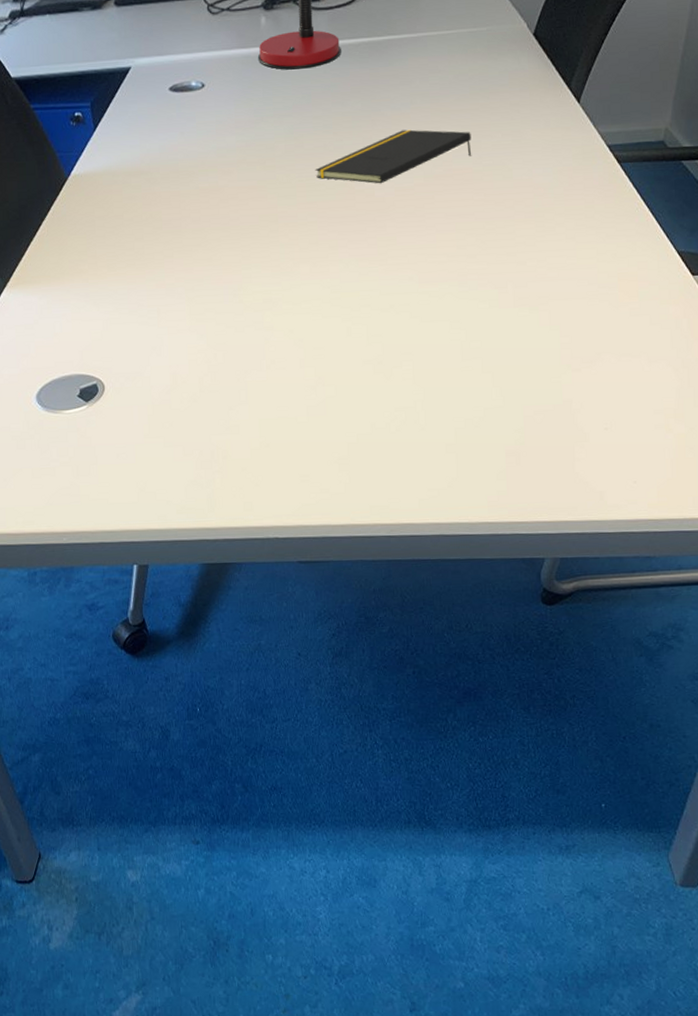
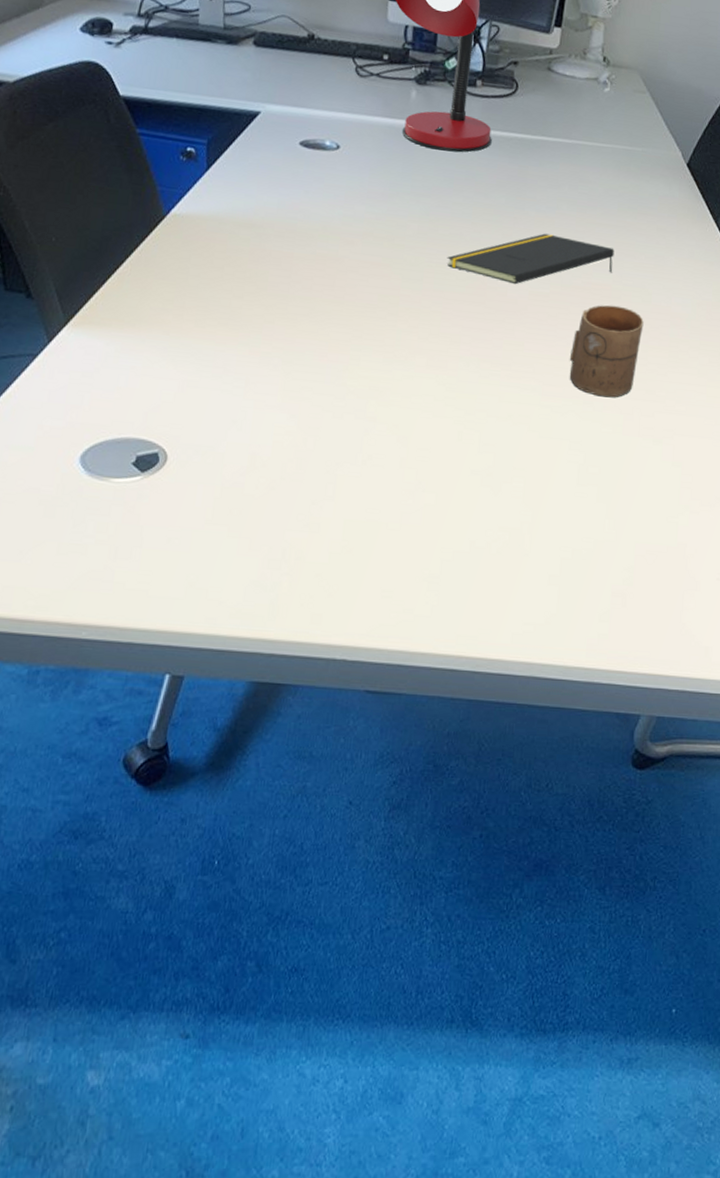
cup: none [440,186,508,276] -> present [569,305,644,398]

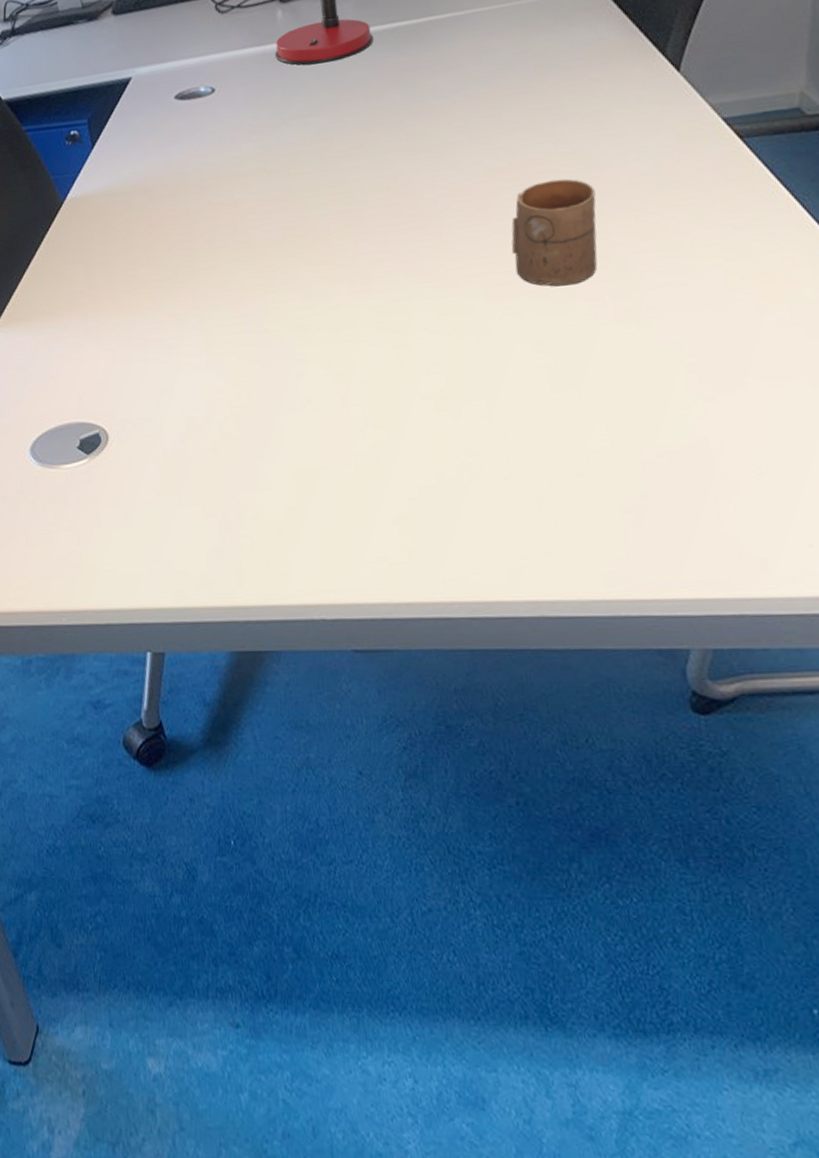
notepad: present [447,233,615,285] -> none [349,116,544,185]

